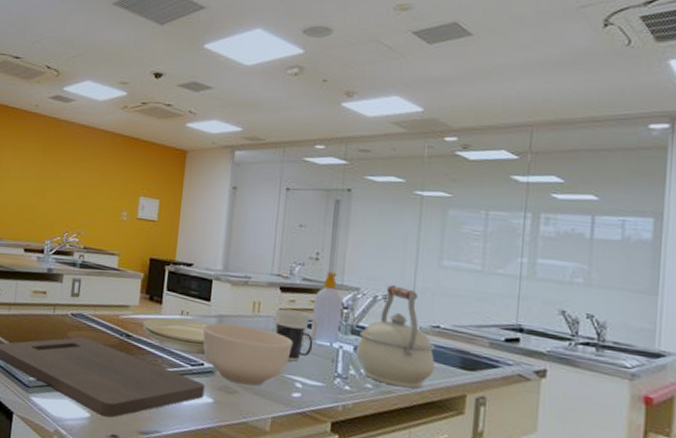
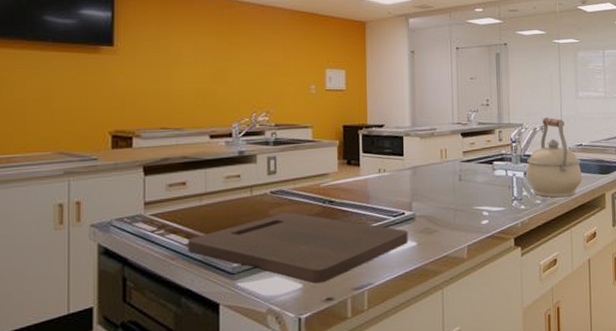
plate: present [142,318,208,355] -> none [343,176,405,206]
bowl: present [202,323,292,386] -> none [399,172,477,224]
mug: present [274,308,319,347] -> none [460,150,496,181]
mug: present [275,321,314,362] -> none [462,162,493,195]
soap bottle: present [310,272,343,344] -> none [489,115,512,174]

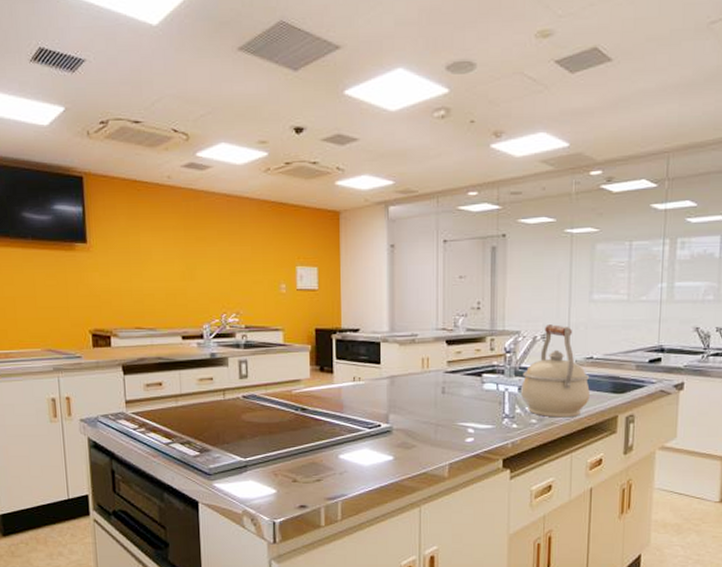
cutting board: present [188,212,408,283] -> none [167,417,384,490]

